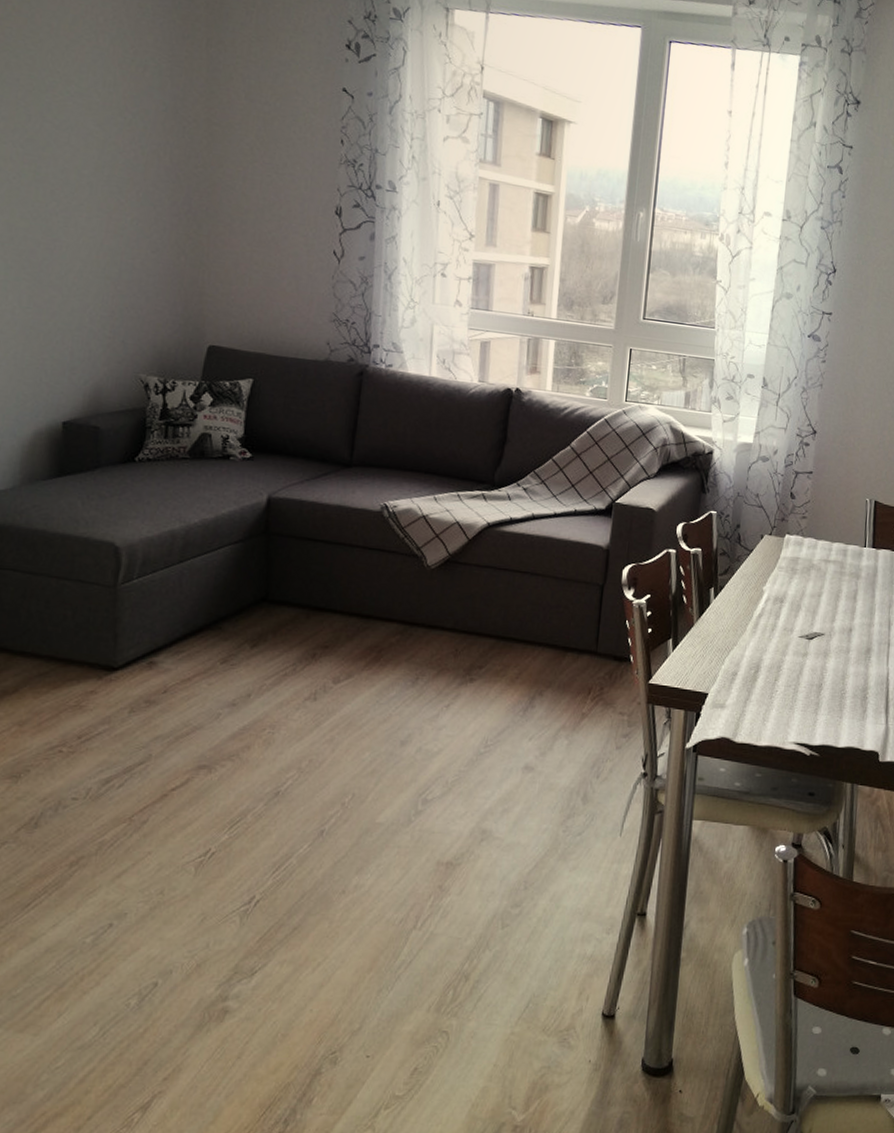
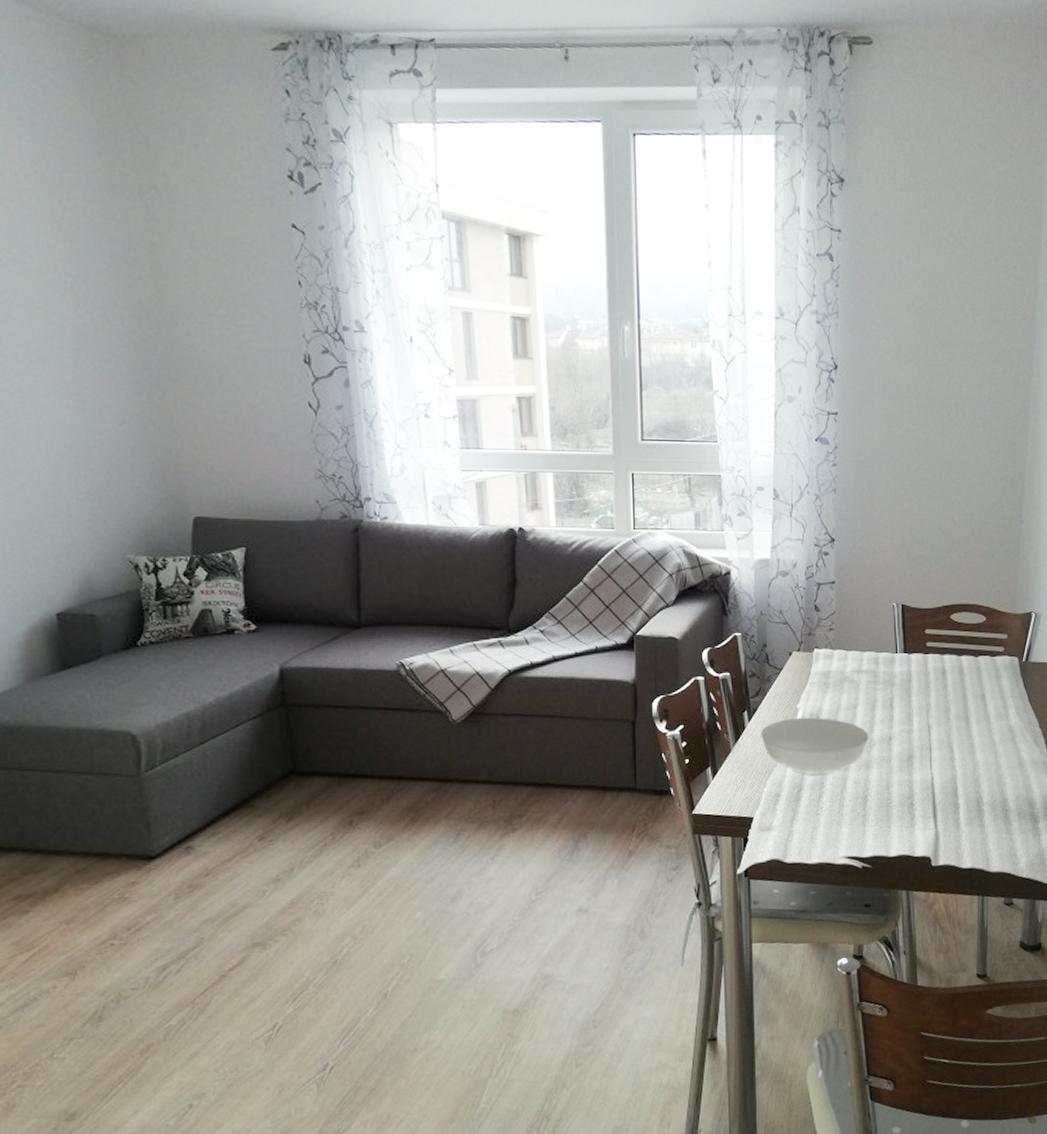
bowl: none [724,599,830,660] -> present [761,717,869,777]

